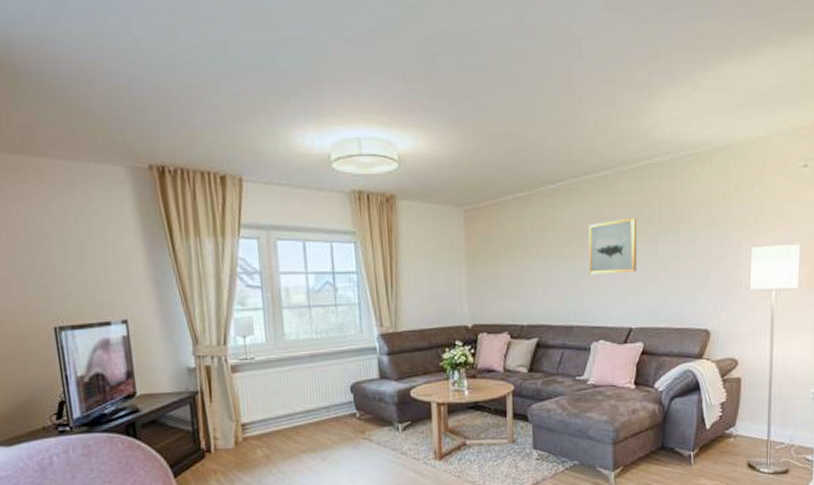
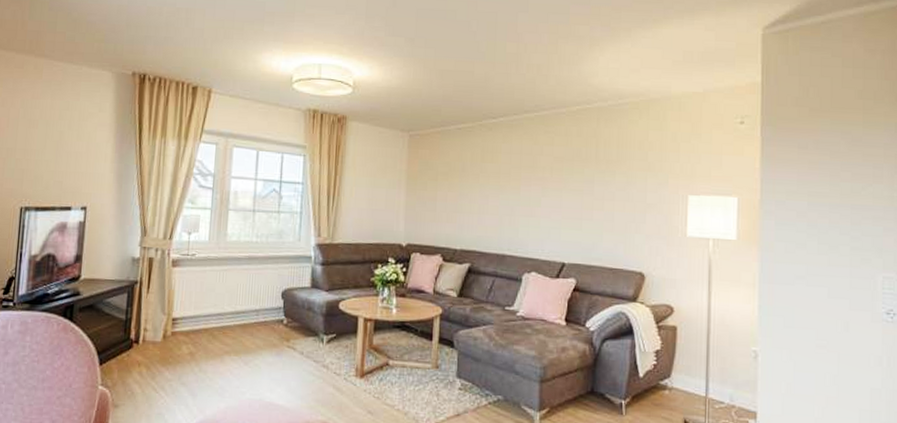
wall art: present [588,217,637,275] -> none [525,156,574,208]

